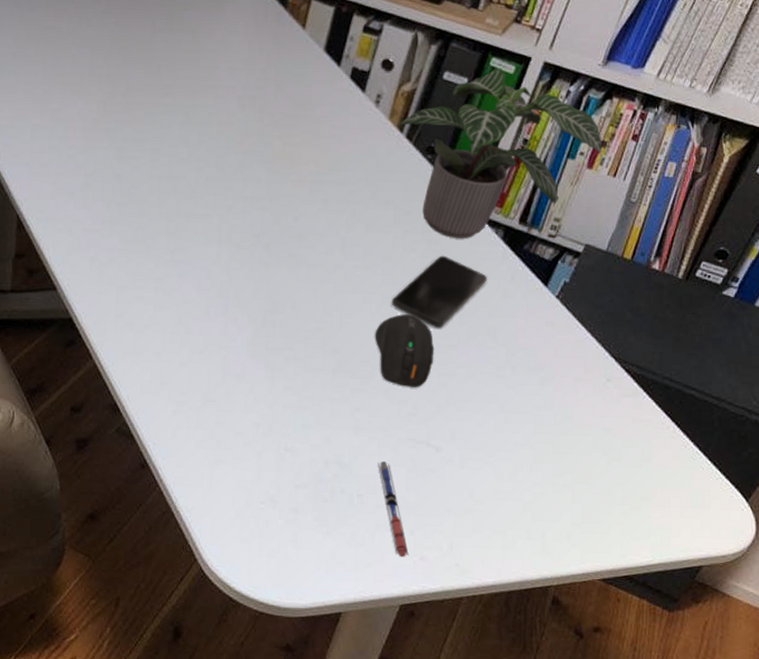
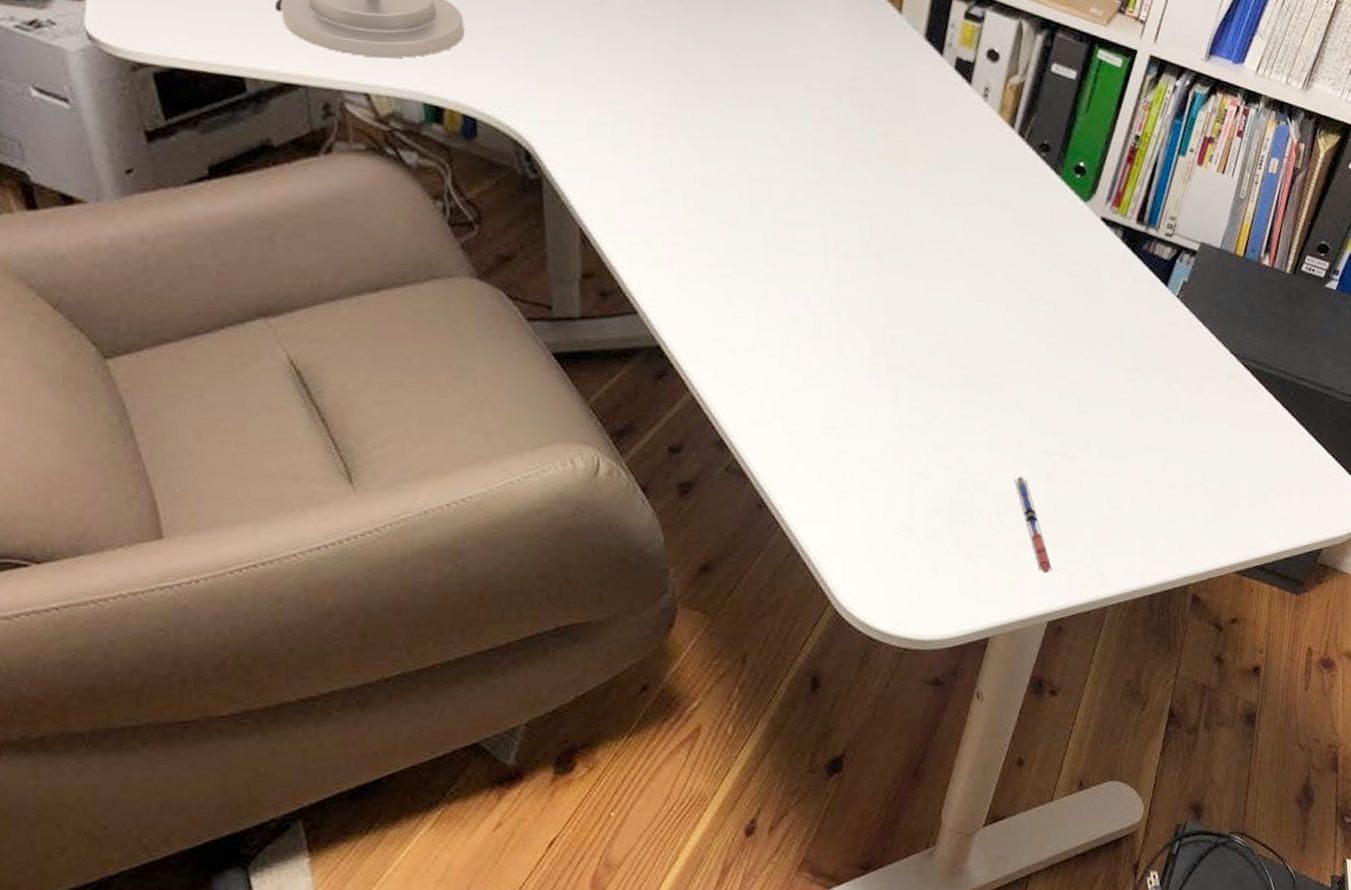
computer mouse: present [375,314,435,387] -> none [1001,322,1063,398]
smartphone: present [391,255,487,329] -> none [1016,258,1110,335]
potted plant: present [398,68,602,238] -> none [1009,60,1210,240]

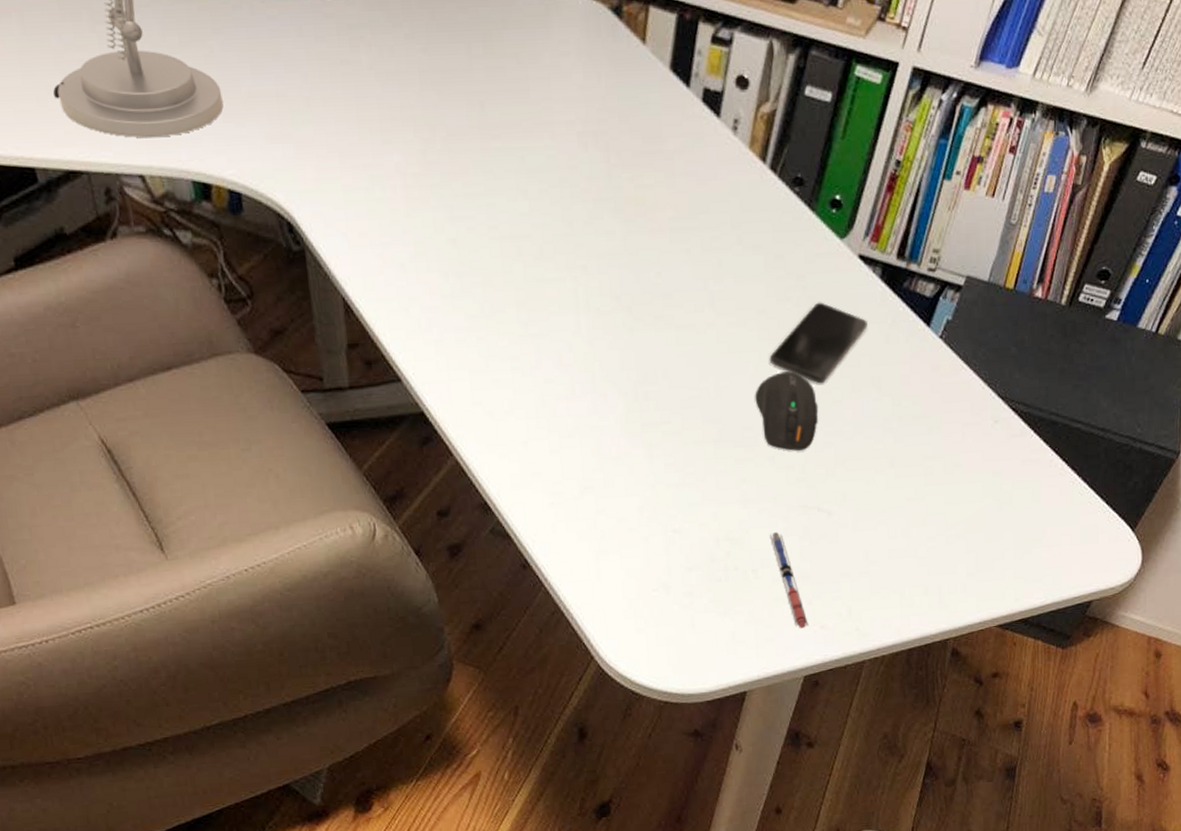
computer mouse: none [1001,322,1063,398] -> present [755,371,819,451]
smartphone: none [1016,258,1110,335] -> present [769,302,867,384]

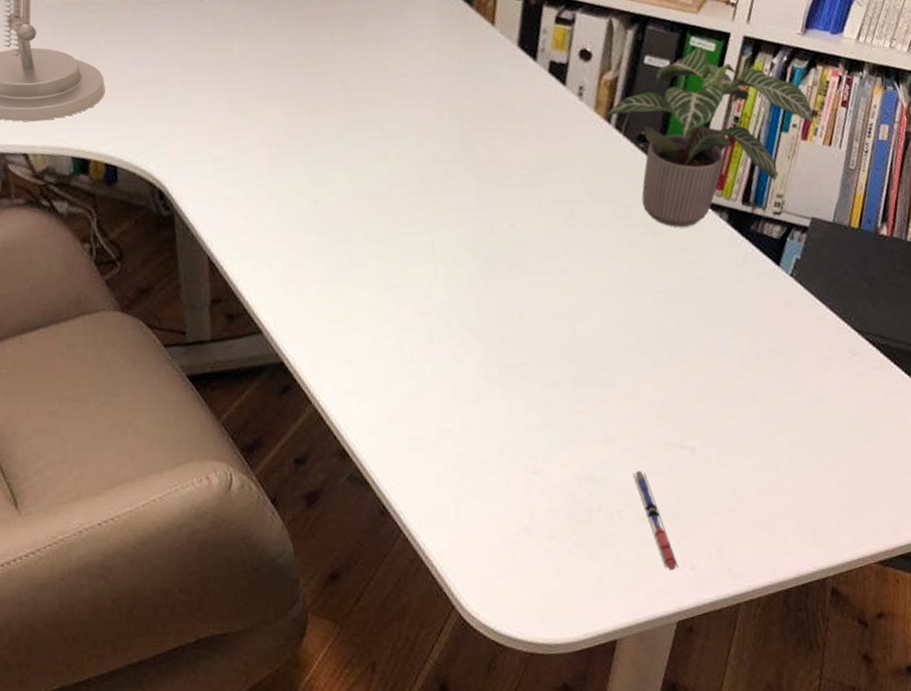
computer mouse: present [755,371,819,451] -> none [611,312,675,389]
potted plant: none [760,77,979,281] -> present [605,47,814,227]
smartphone: present [769,302,867,384] -> none [623,246,718,323]

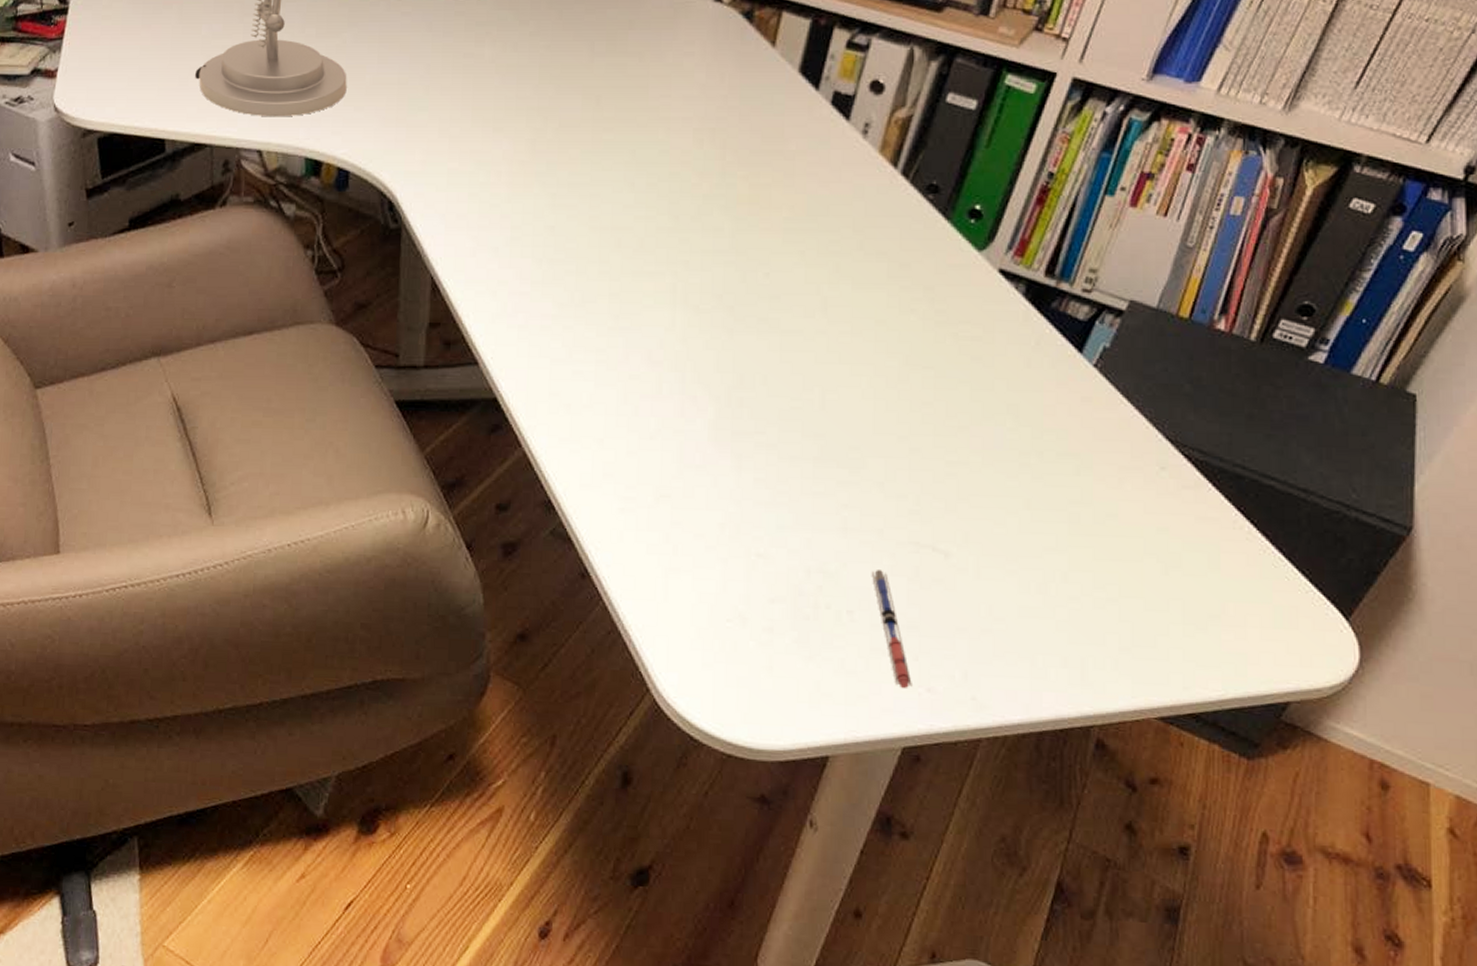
potted plant: present [605,47,814,227] -> none [892,87,1149,295]

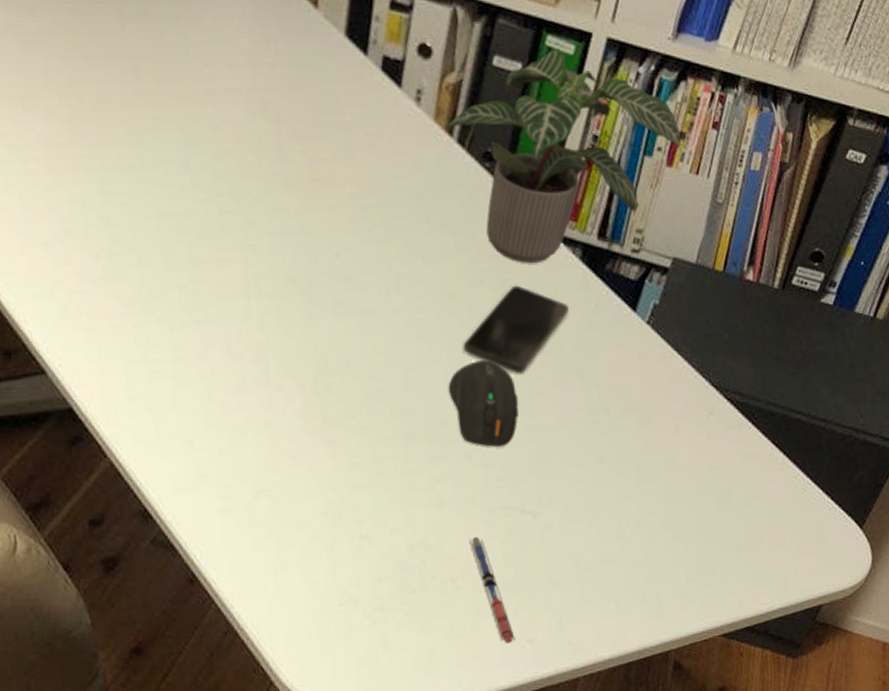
computer mouse: none [866,389,941,479] -> present [448,360,519,447]
smartphone: none [886,316,1005,406] -> present [463,285,569,374]
potted plant: none [892,87,1149,295] -> present [446,48,681,263]

